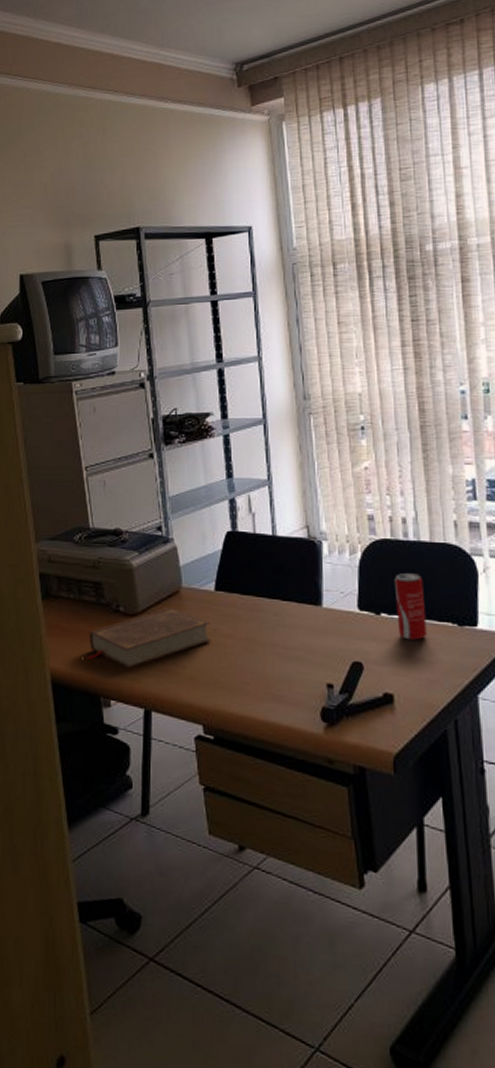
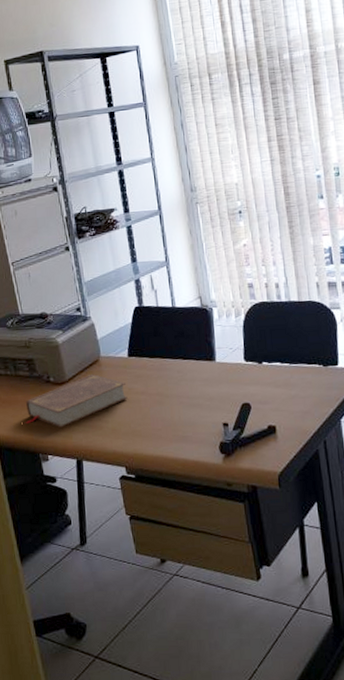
beverage can: present [394,572,427,640] -> none [271,327,300,382]

